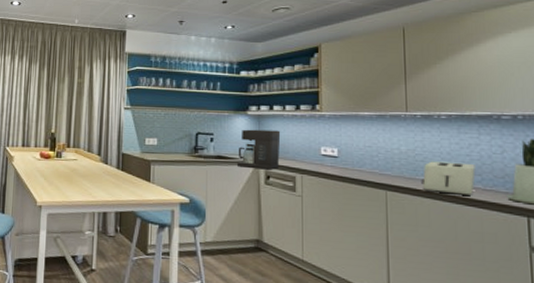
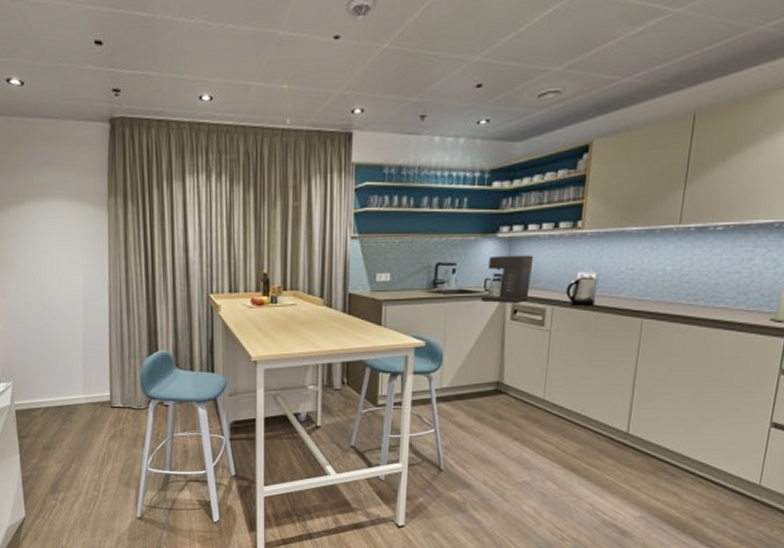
kettle: none [313,150,341,178] -> present [566,276,599,307]
toaster: present [421,161,476,197] -> none [681,281,743,319]

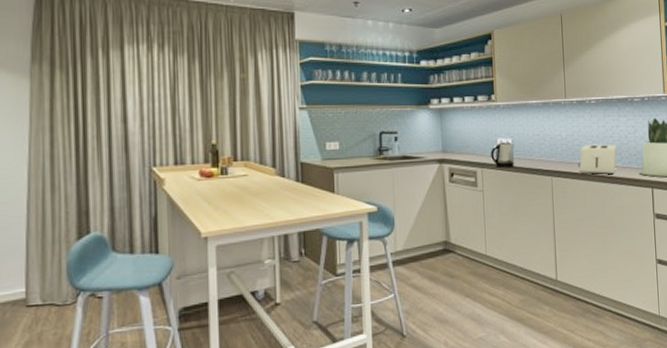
coffee maker: present [480,255,534,304] -> none [421,124,462,168]
toaster: none [681,281,743,319] -> present [578,144,617,176]

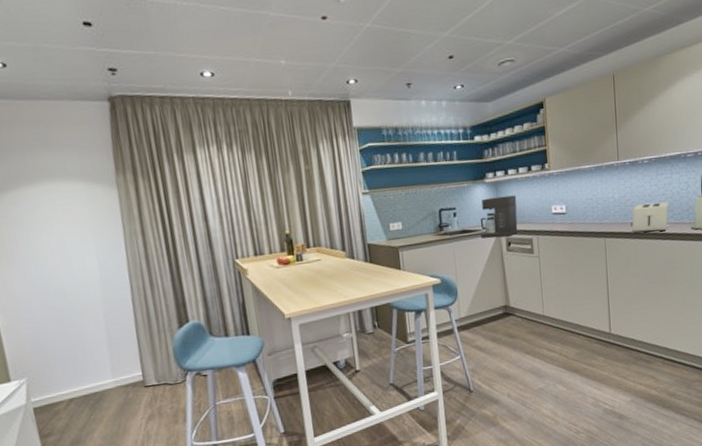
coffee maker: none [421,124,462,168] -> present [480,195,518,239]
kettle: present [491,142,515,169] -> none [545,208,569,235]

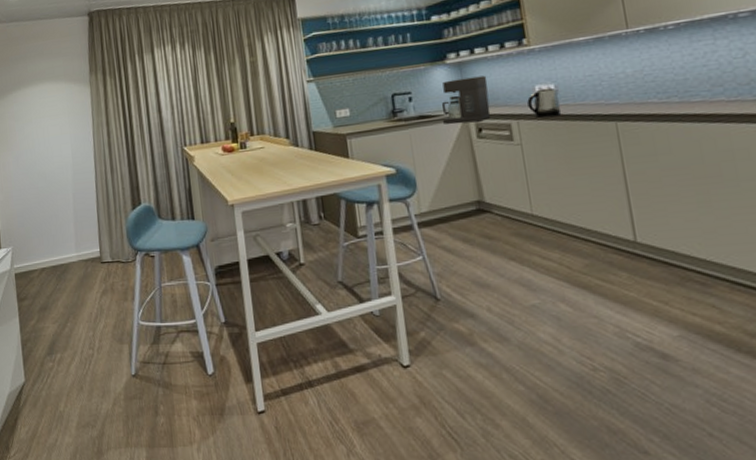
kettle: none [545,208,569,235] -> present [527,87,562,119]
toaster: present [630,202,669,234] -> none [654,75,717,116]

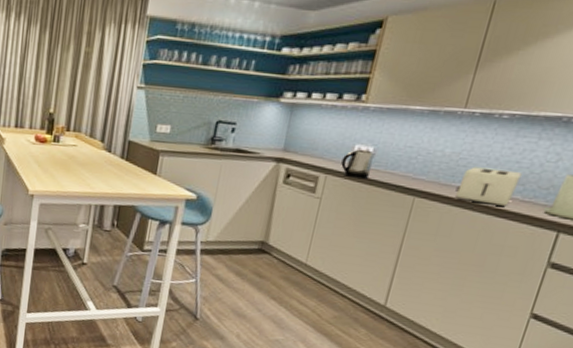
coffee maker: present [441,75,491,125] -> none [255,119,314,169]
toaster: none [654,75,717,116] -> present [455,166,522,208]

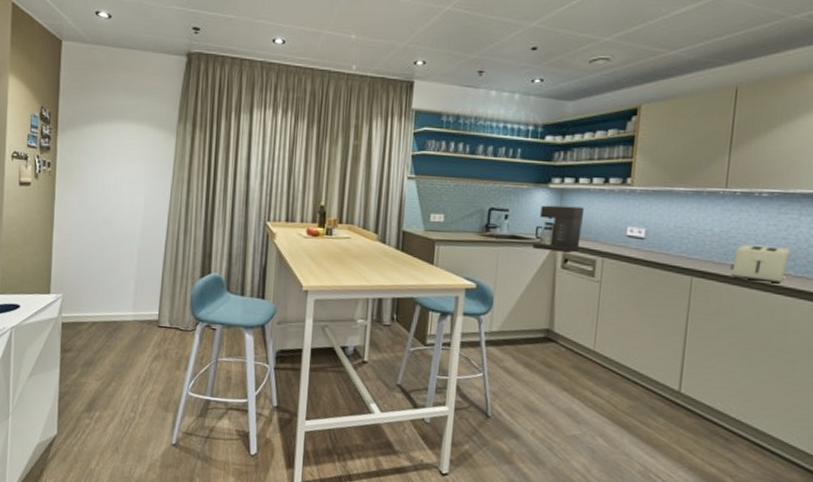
coffee maker: none [255,119,314,169] -> present [531,205,585,254]
kettle: present [341,149,376,180] -> none [616,231,648,262]

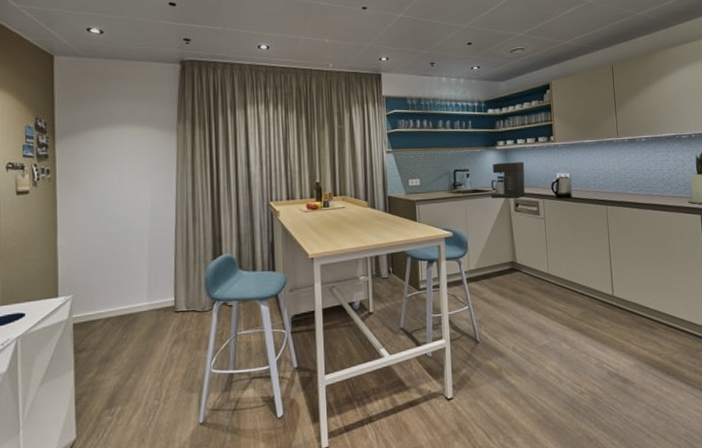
kettle: none [616,231,648,262] -> present [551,176,573,200]
toaster: present [730,244,790,284] -> none [630,176,667,204]

